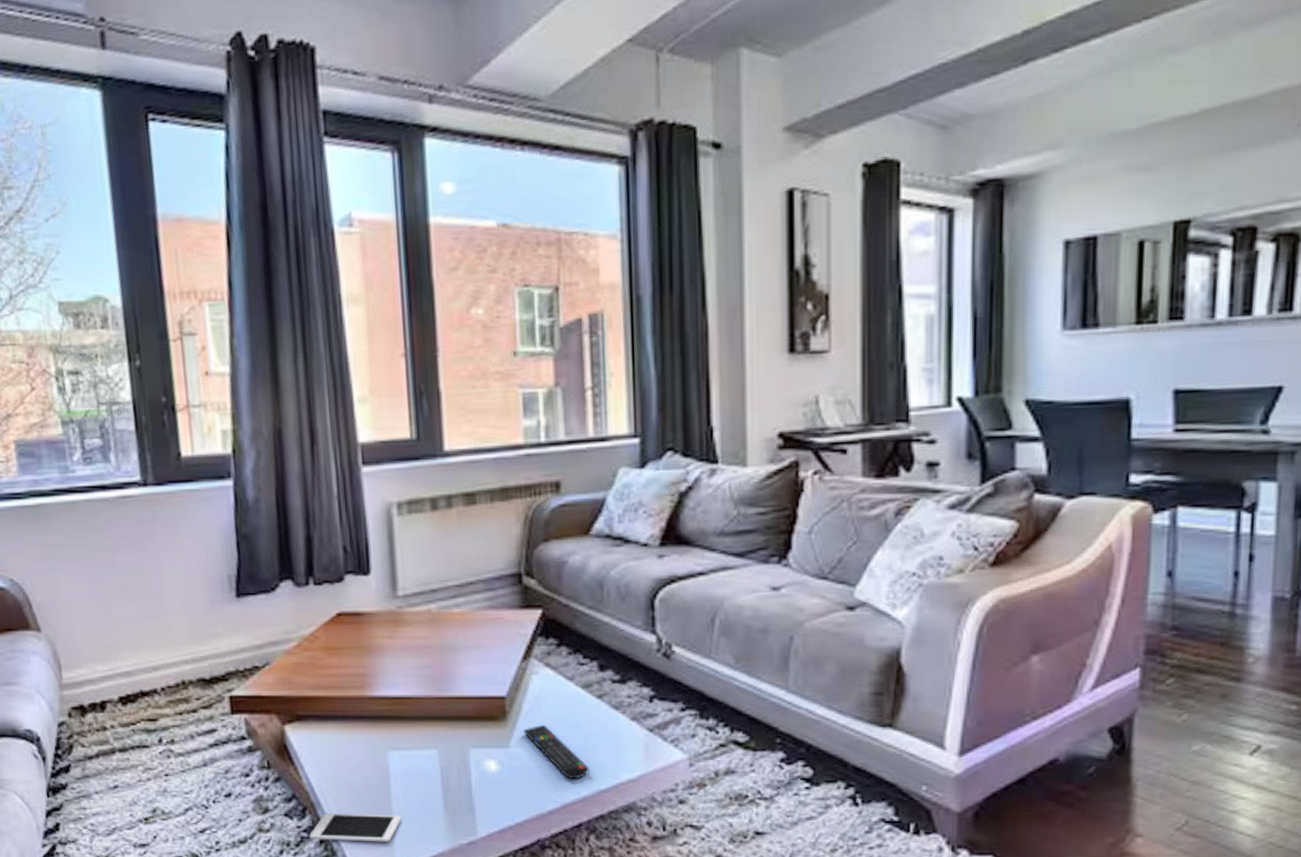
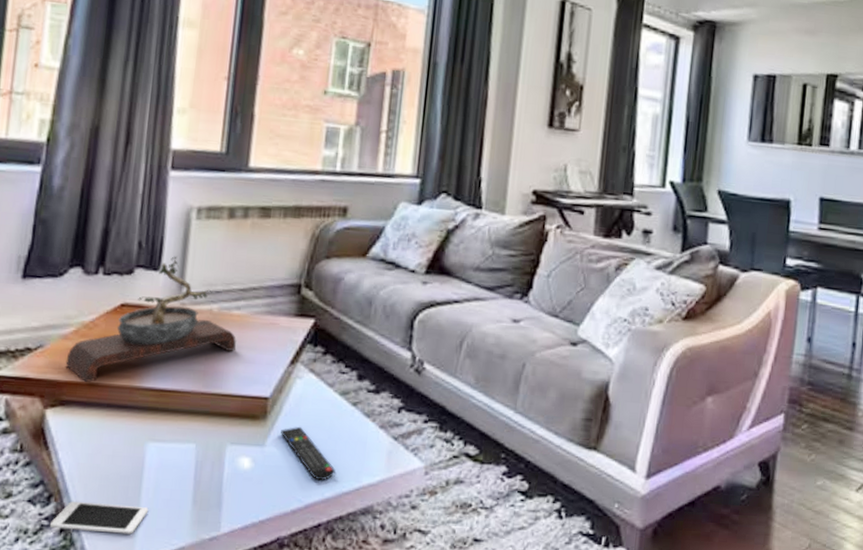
bonsai tree: none [294,557,462,697] -> present [65,256,236,383]

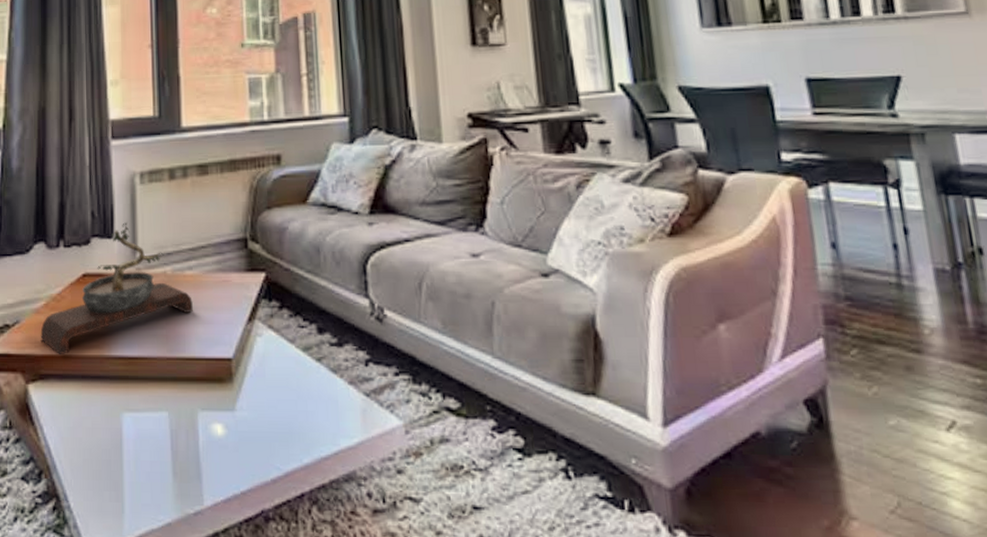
cell phone: present [49,502,149,534] -> none [43,478,132,511]
remote control: present [281,426,336,481] -> none [249,387,311,446]

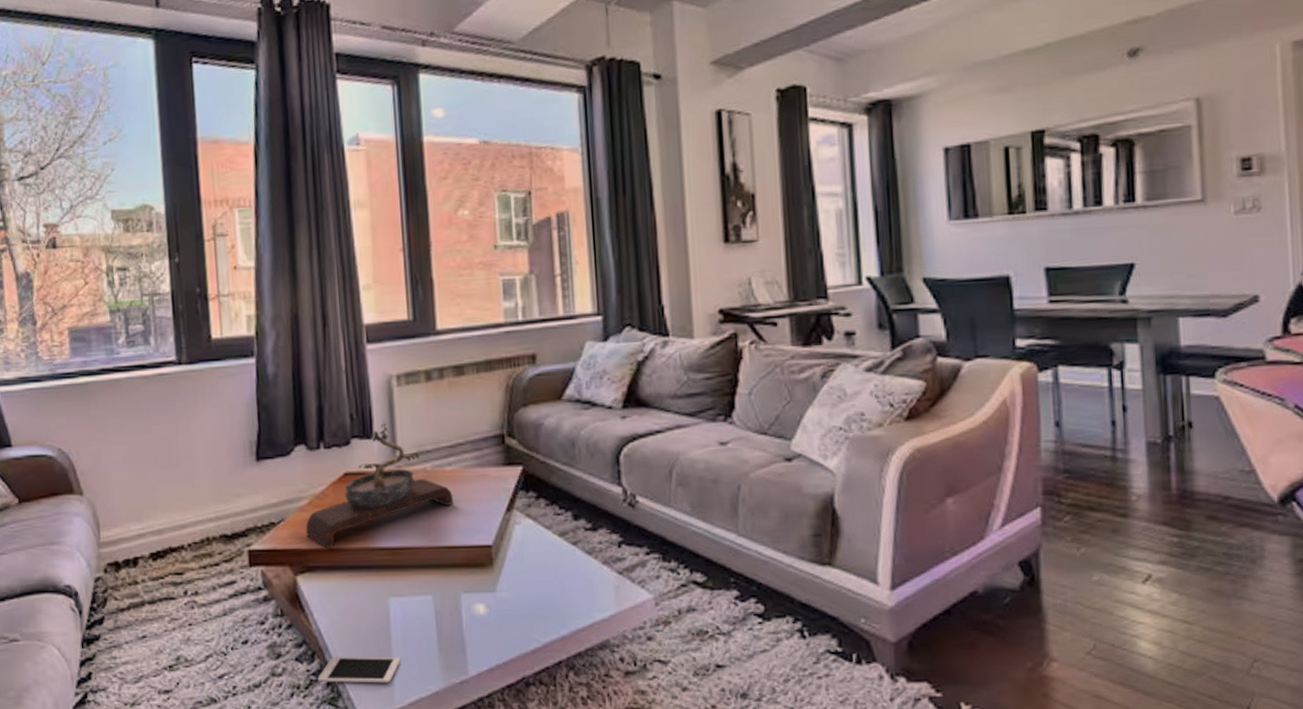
cell phone: none [43,478,132,511] -> present [317,657,401,683]

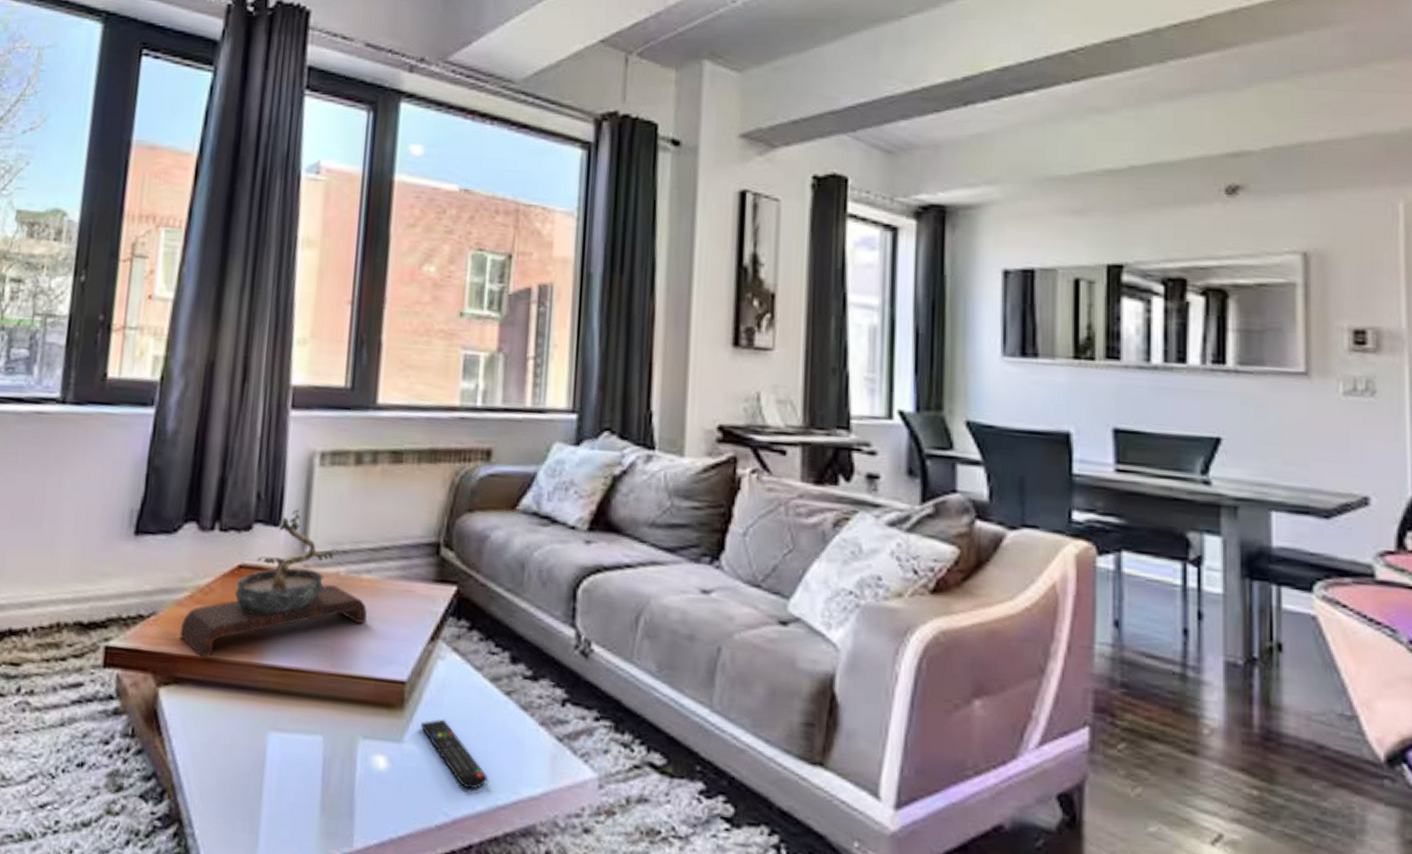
cell phone: present [317,657,401,683] -> none [162,800,271,844]
remote control: none [509,569,567,620] -> present [421,719,488,790]

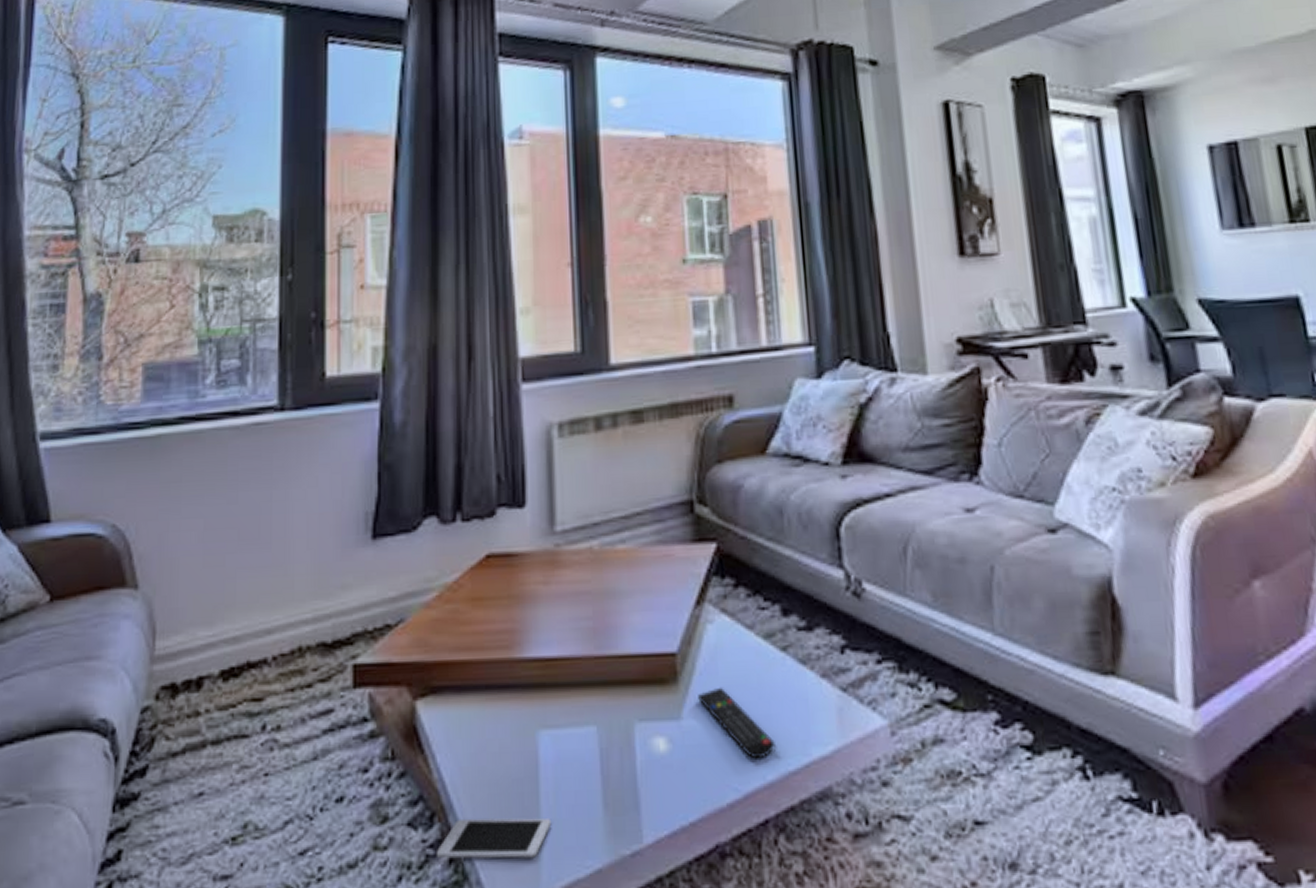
cell phone: none [162,800,271,844] -> present [436,818,552,859]
bonsai tree: present [179,509,367,658] -> none [431,486,627,661]

